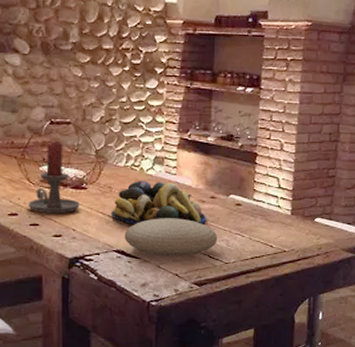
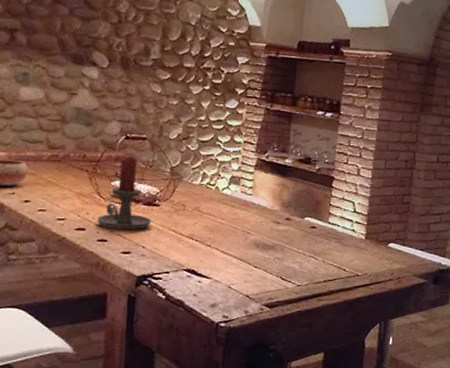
fruit bowl: present [110,180,206,225] -> none [182,199,280,246]
plate: present [124,218,218,256] -> none [195,238,291,278]

